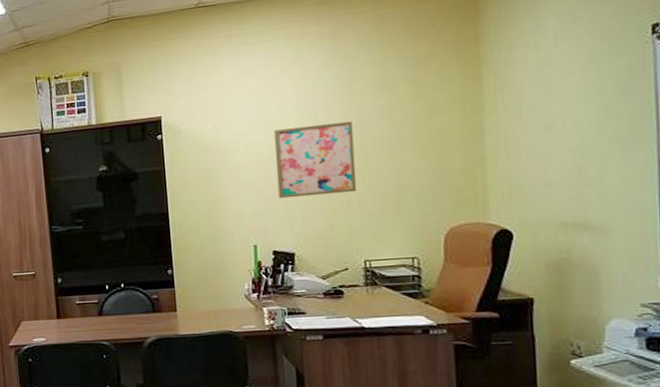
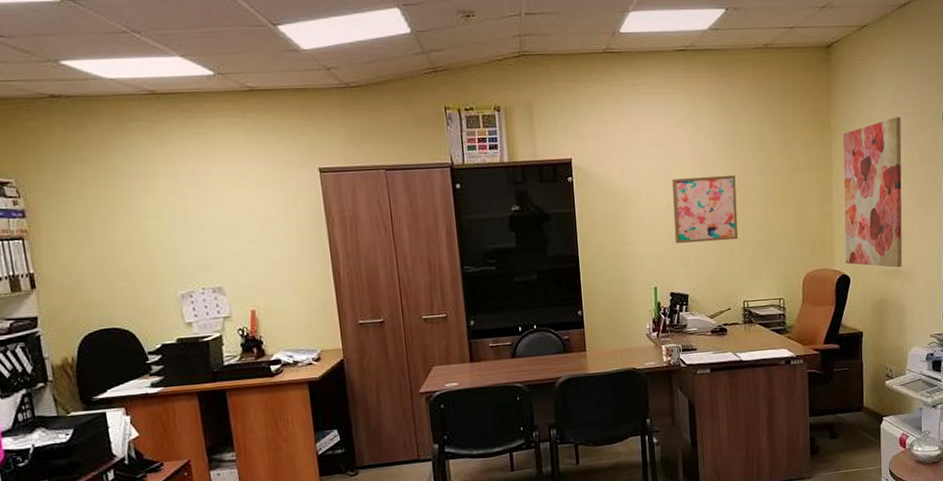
wall art: none [498,37,593,220] -> present [843,117,903,268]

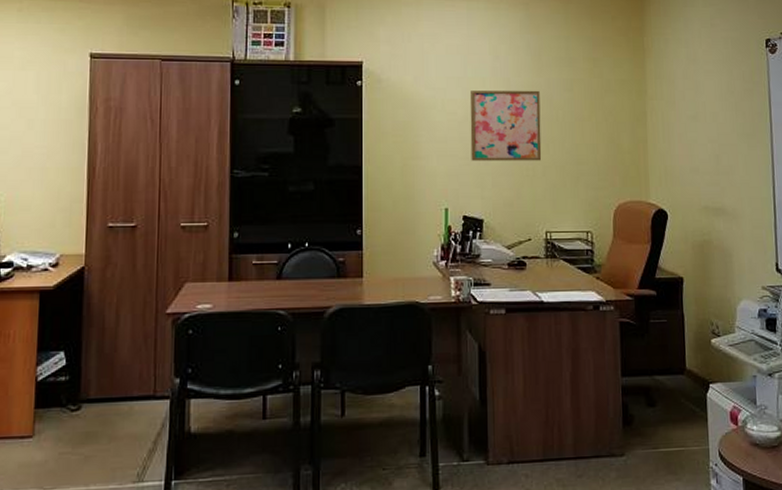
wall art: present [843,117,903,268] -> none [657,41,727,206]

